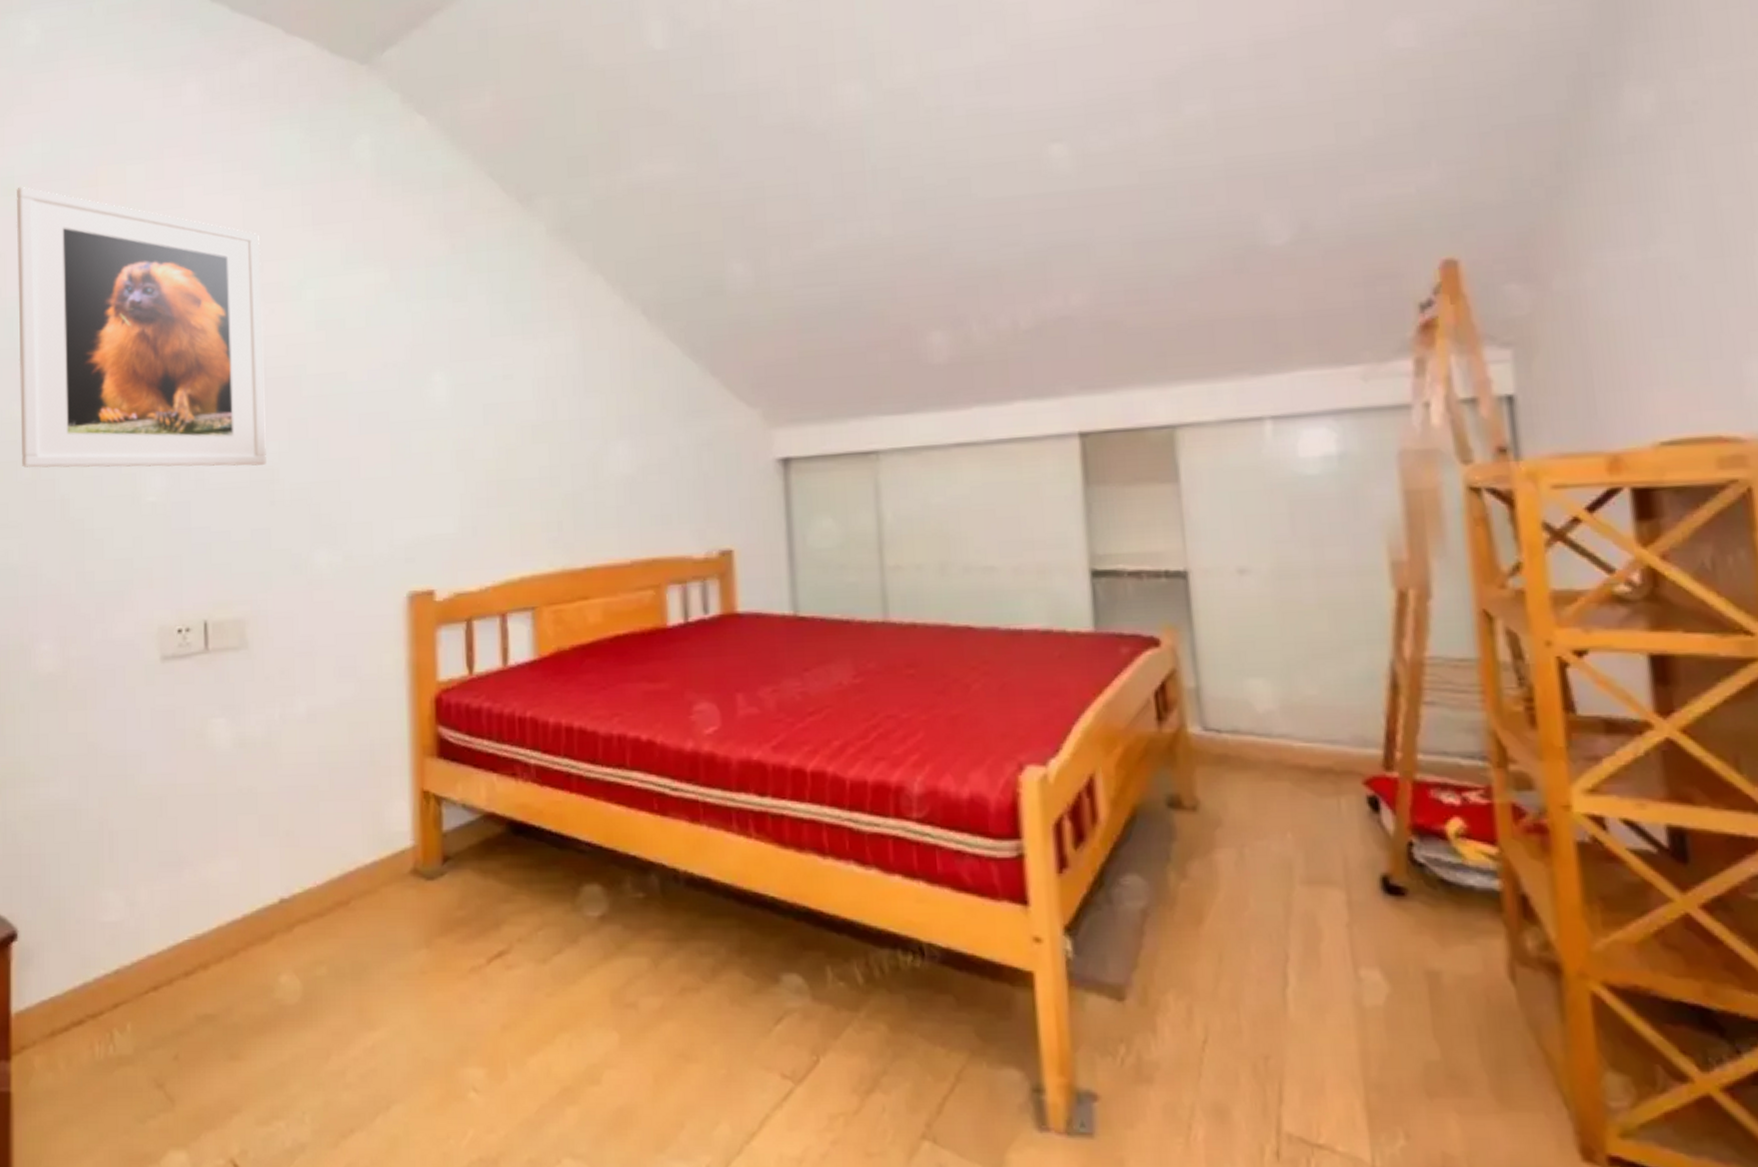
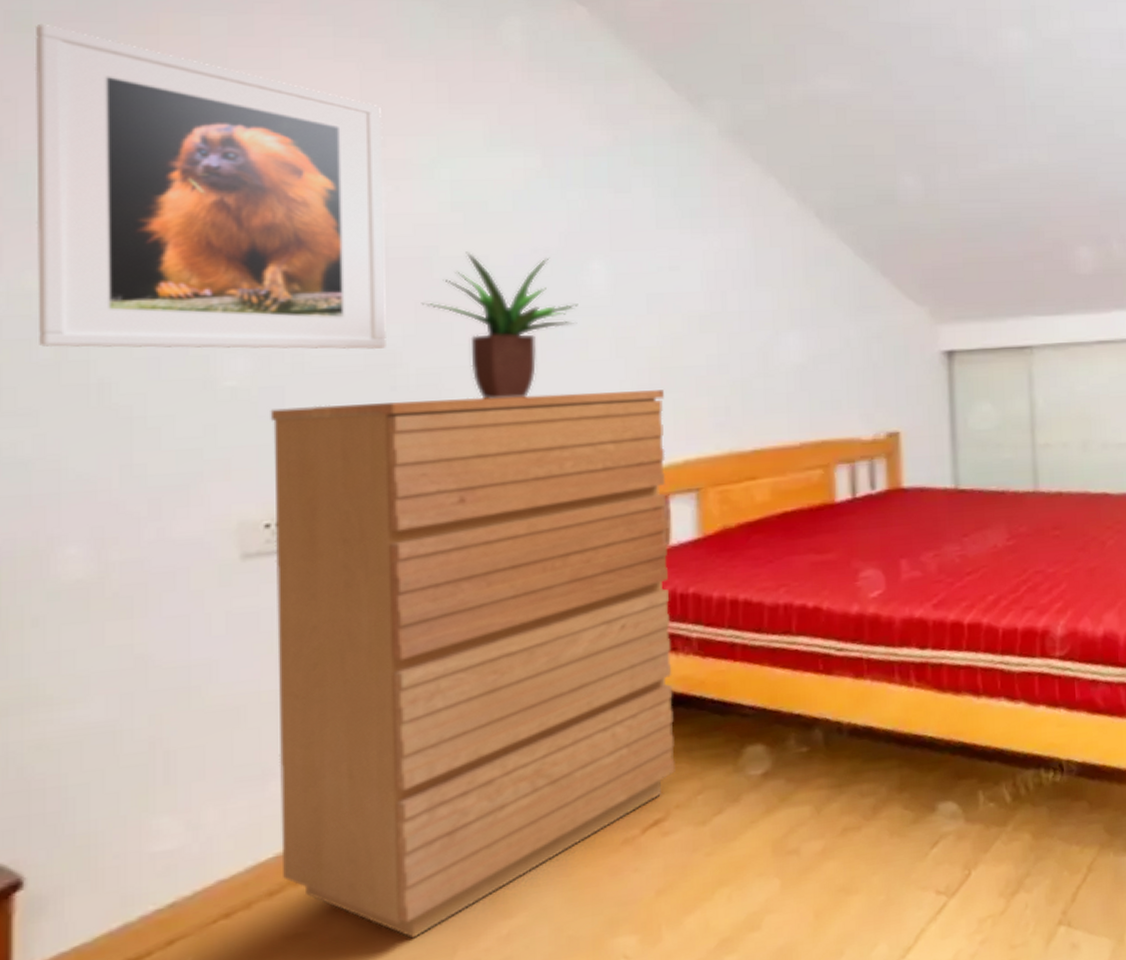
dresser: none [180,503,517,1036] -> present [270,390,675,939]
potted plant: none [293,369,423,513] -> present [421,251,578,399]

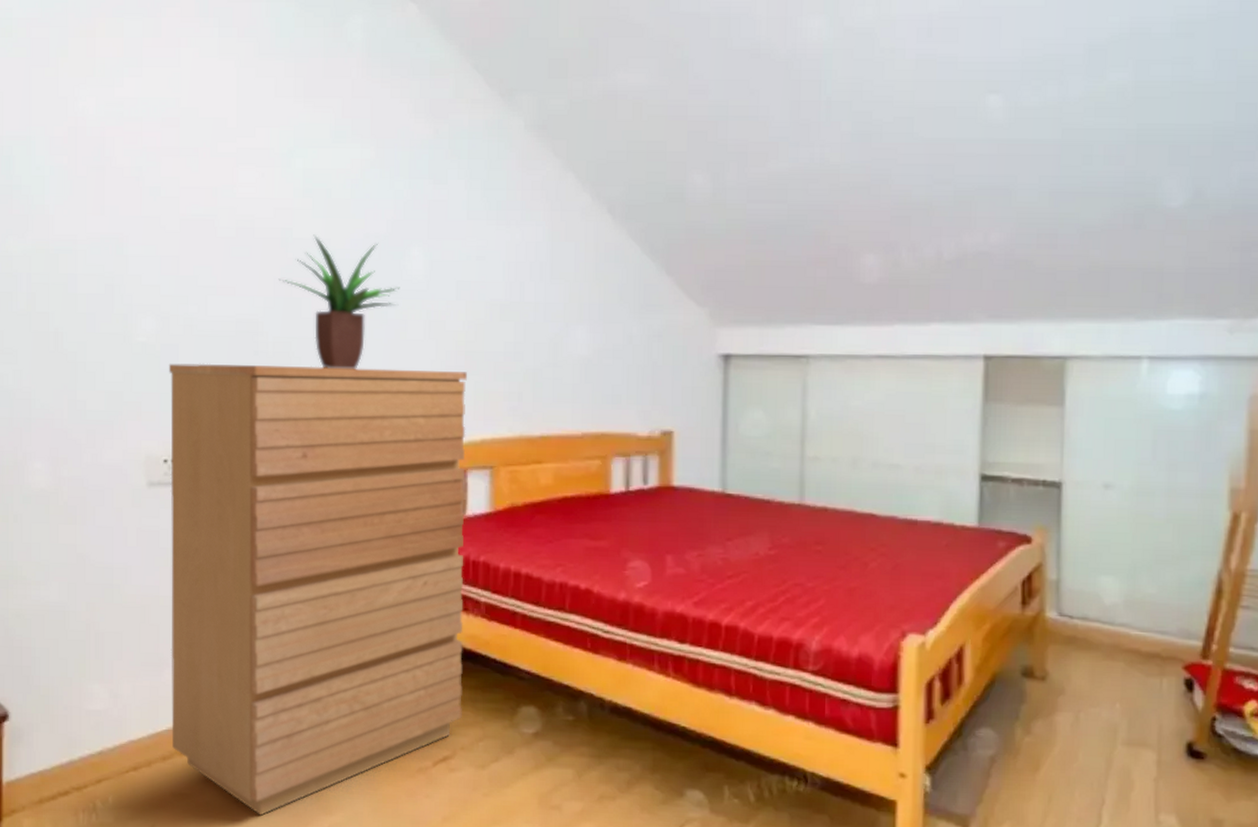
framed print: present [34,23,388,350] -> none [14,29,253,317]

